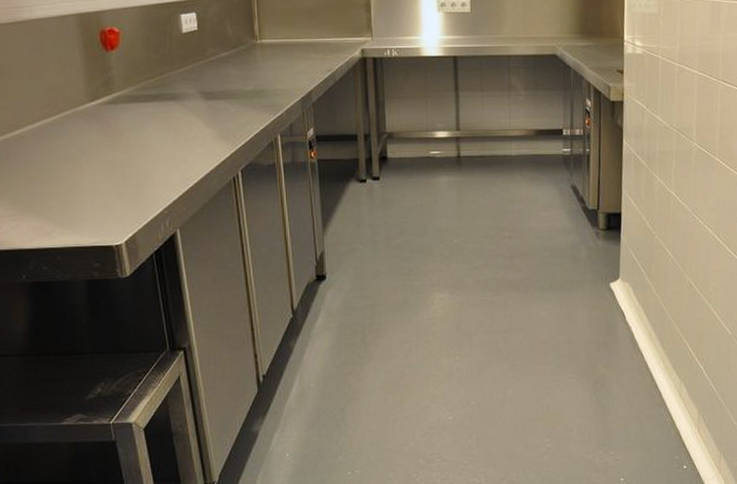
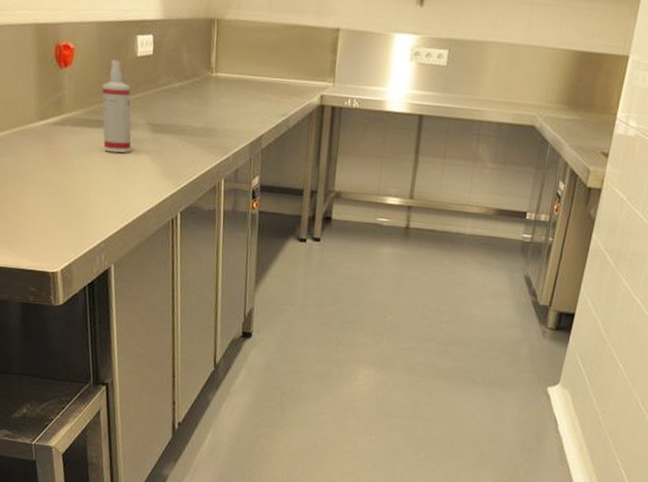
spray bottle: none [150,38,186,123] -> present [102,60,132,153]

